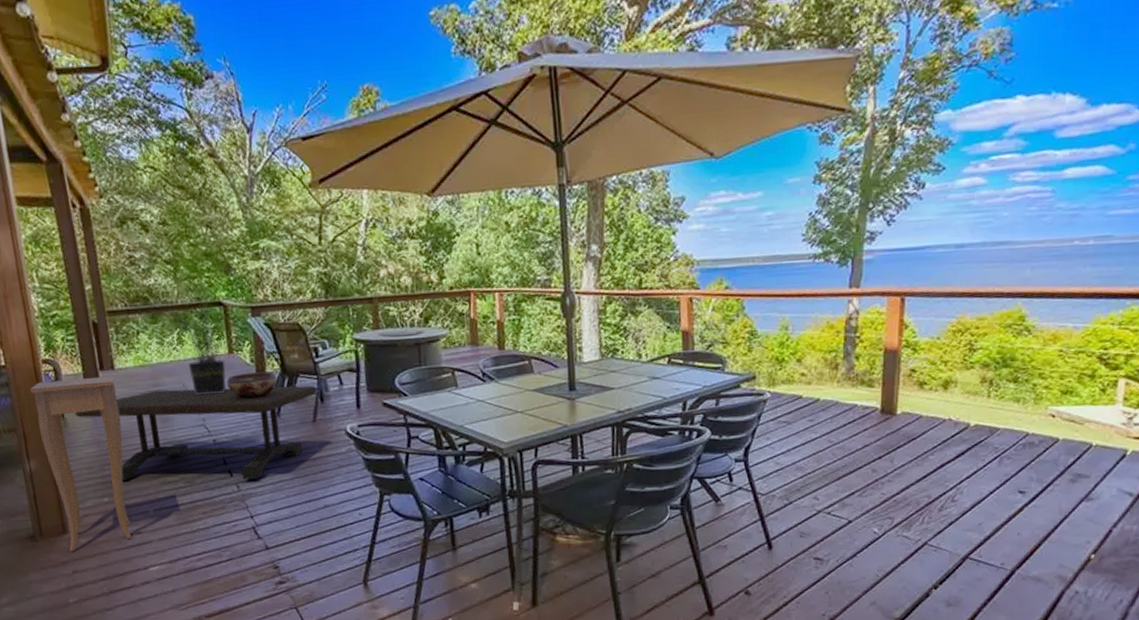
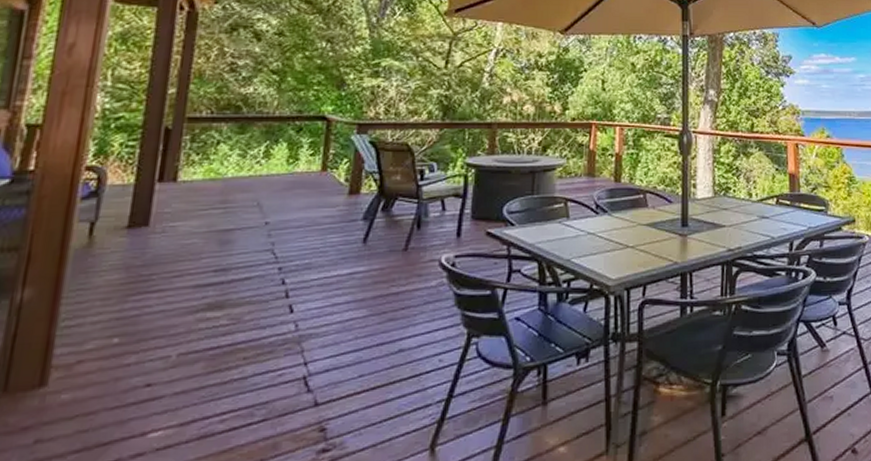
side table: present [30,375,132,551] -> none [40,188,174,412]
coffee table: present [75,385,317,480] -> none [108,207,415,317]
potted plant: present [164,302,227,396] -> none [258,116,326,216]
decorative bowl: present [226,371,277,399] -> none [311,193,371,222]

